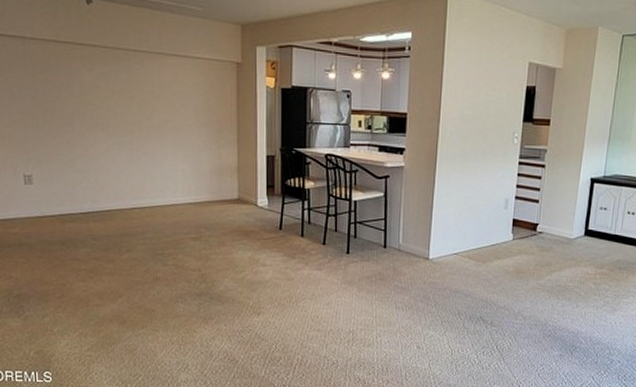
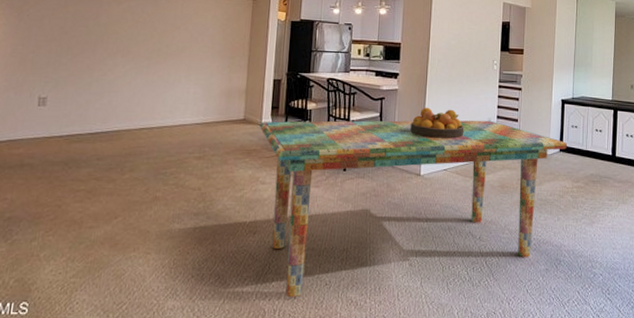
dining table: none [255,200,594,375] -> present [259,120,568,298]
fruit bowl: none [418,186,478,221] -> present [410,107,464,139]

